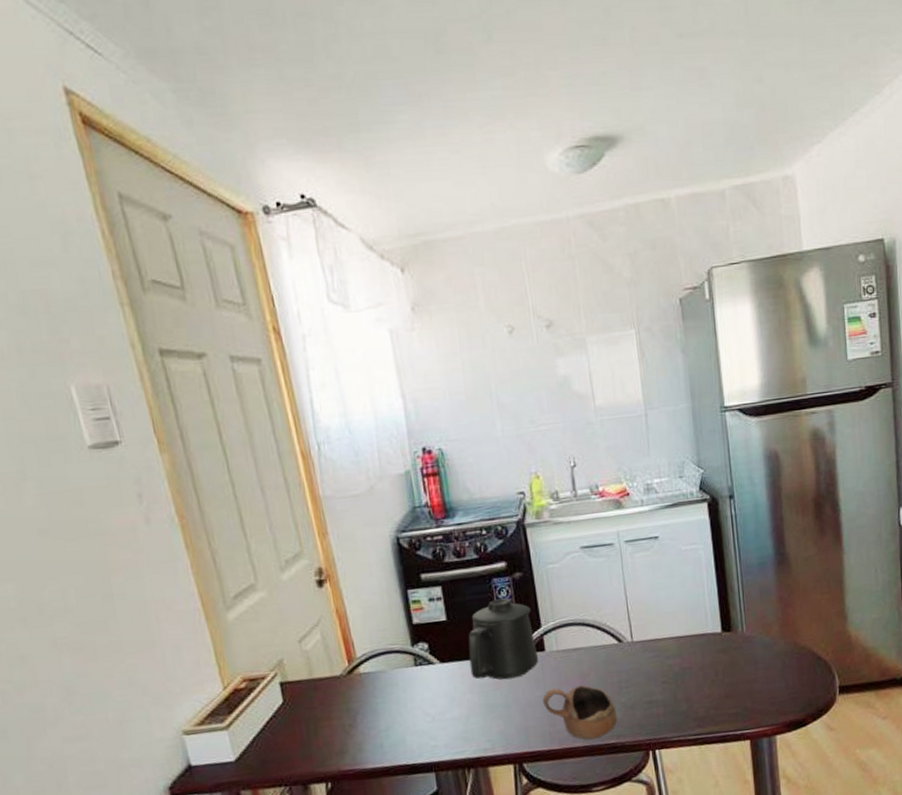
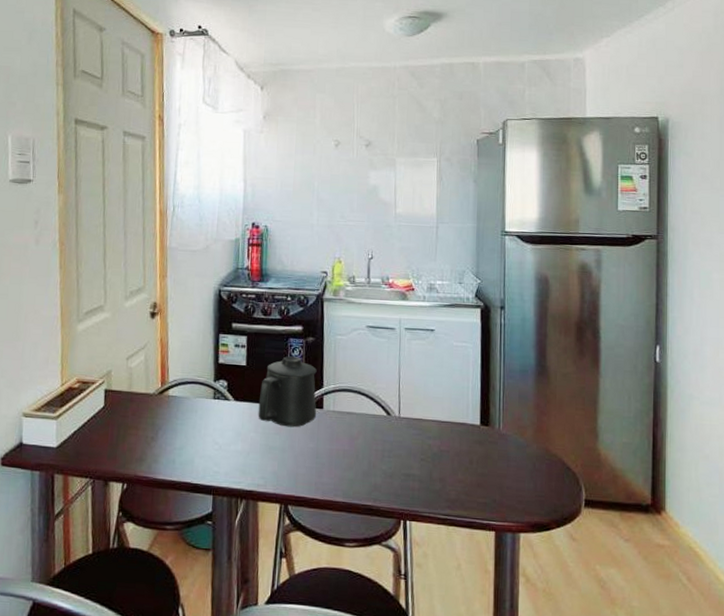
cup: present [542,685,618,740] -> none [314,443,377,498]

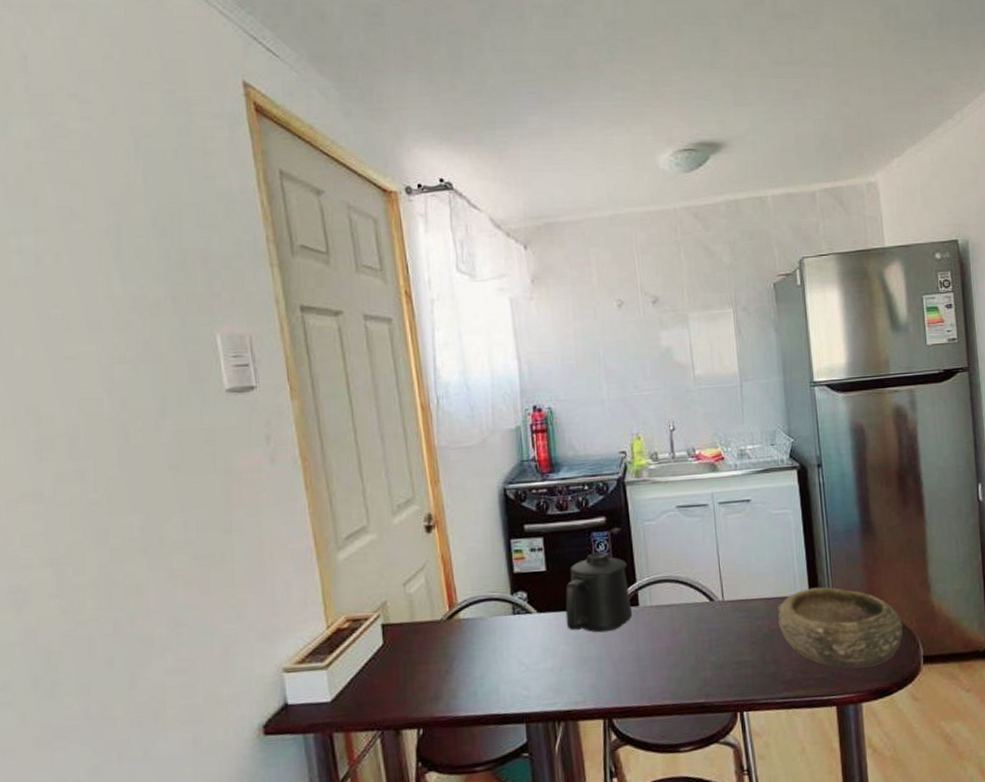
bowl: none [448,418,568,501] -> present [777,587,903,669]

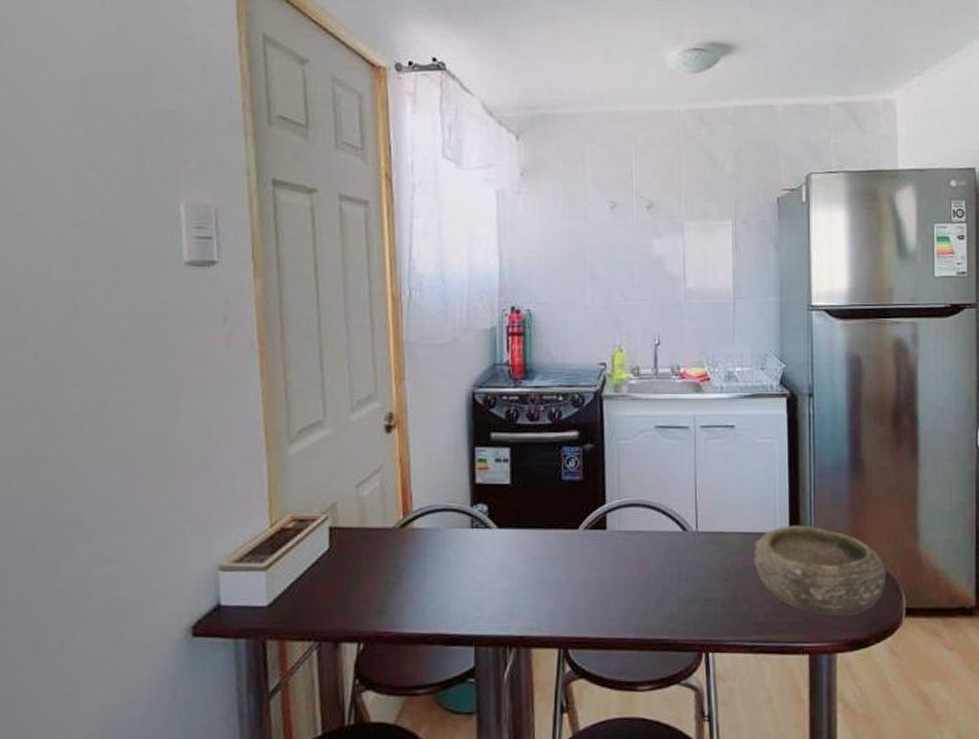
mug: present [565,552,633,633] -> none [527,469,599,555]

